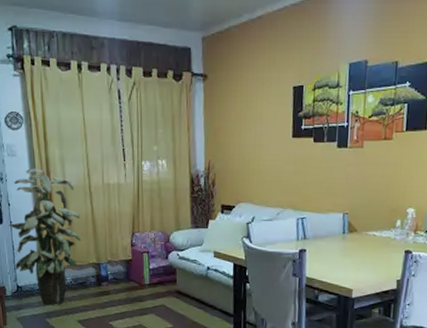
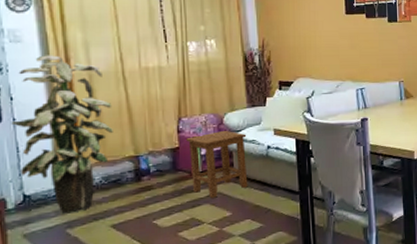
stool: none [138,248,190,309] -> present [186,130,248,198]

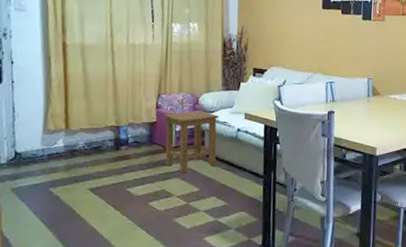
indoor plant: present [11,55,113,214] -> none [10,25,100,173]

